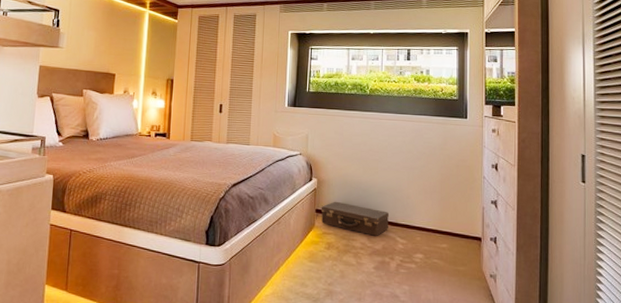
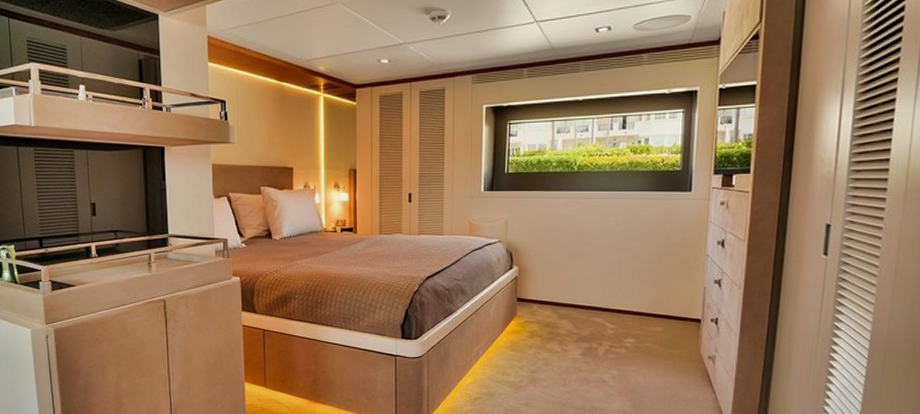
suitcase: present [321,201,390,236] -> none [522,289,598,322]

